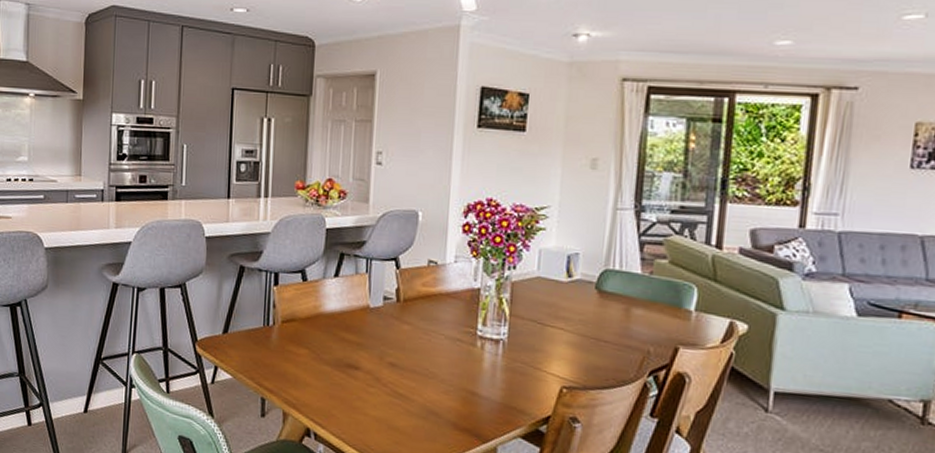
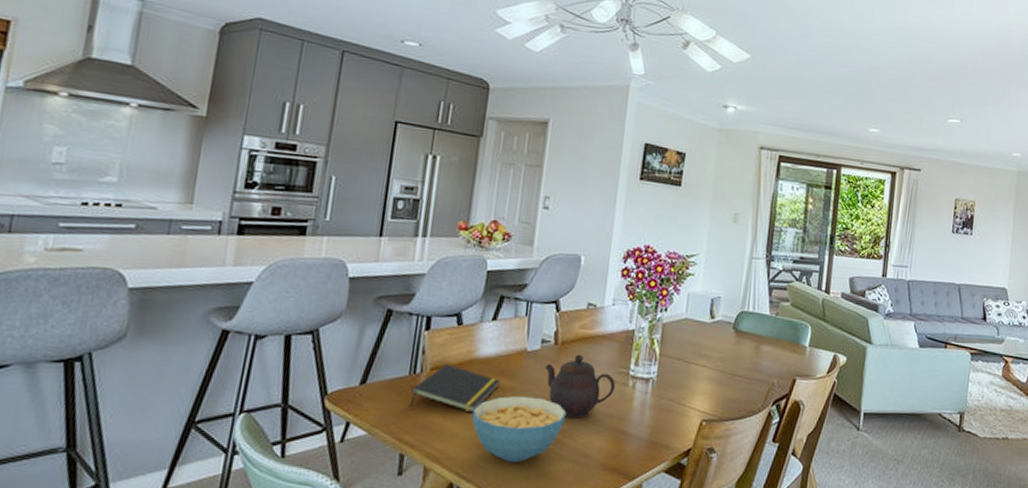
notepad: none [266,317,347,365] -> present [409,364,501,413]
cereal bowl: none [322,350,413,415] -> present [472,395,567,463]
teapot: none [388,312,463,376] -> present [545,354,616,418]

